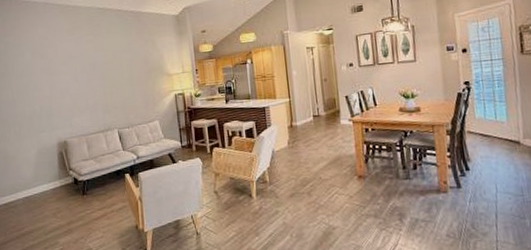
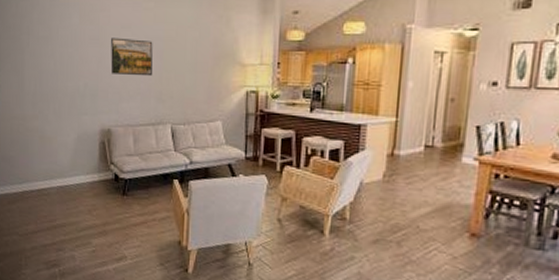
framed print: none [60,65,97,96] -> present [110,37,153,77]

